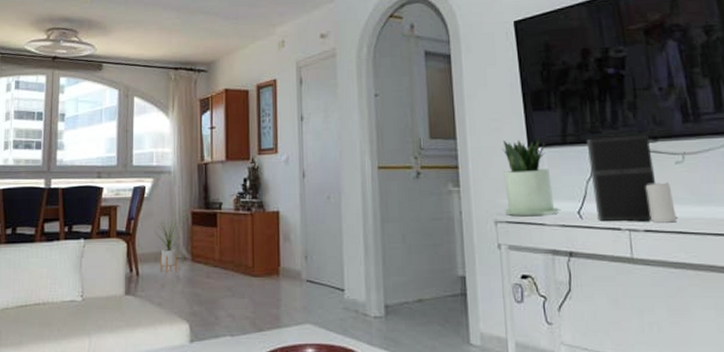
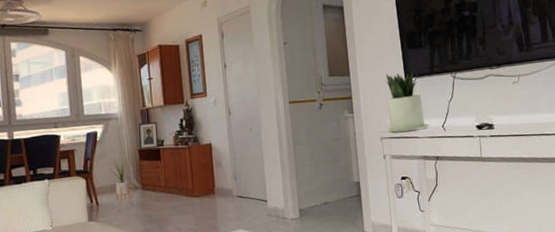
picture frame: none [193,180,216,212] -> present [138,122,159,150]
speaker: present [586,135,655,222] -> none [448,63,498,131]
candle: present [645,182,677,223] -> none [491,98,513,130]

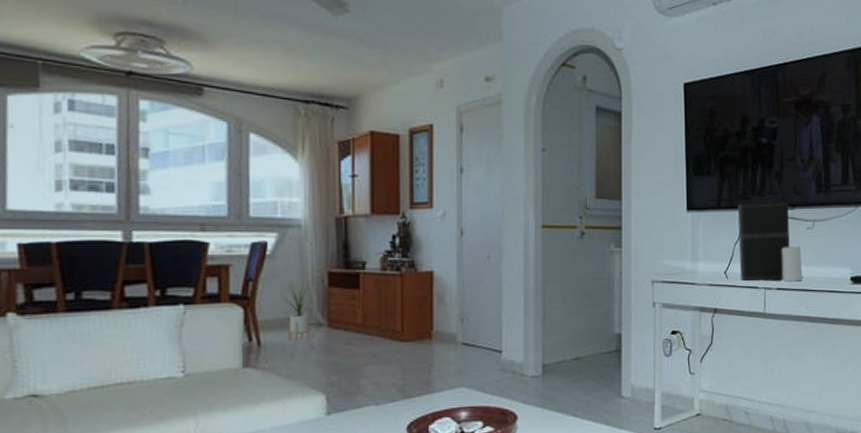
picture frame: present [138,122,159,150] -> none [330,236,359,272]
planter: present [385,69,429,133] -> none [660,201,709,277]
speaker: none [448,63,498,131] -> present [737,202,790,281]
candle: none [491,98,513,130] -> present [781,246,802,282]

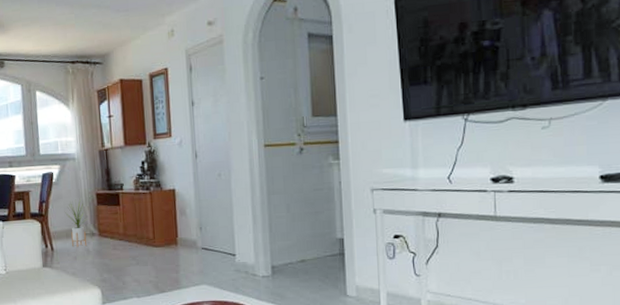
speaker: present [737,202,790,281] -> none [459,103,521,185]
candle: present [781,246,802,282] -> none [512,146,539,184]

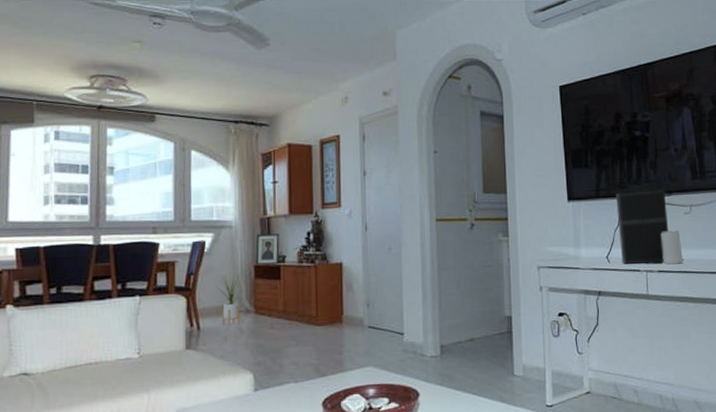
picture frame: none [96,164,118,193] -> present [256,233,280,266]
speaker: none [459,103,521,185] -> present [615,190,668,264]
candle: none [512,146,539,184] -> present [660,230,683,265]

